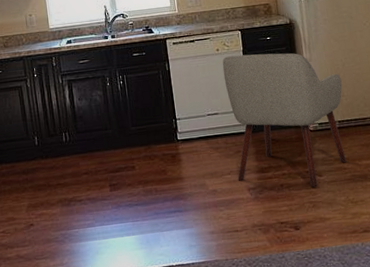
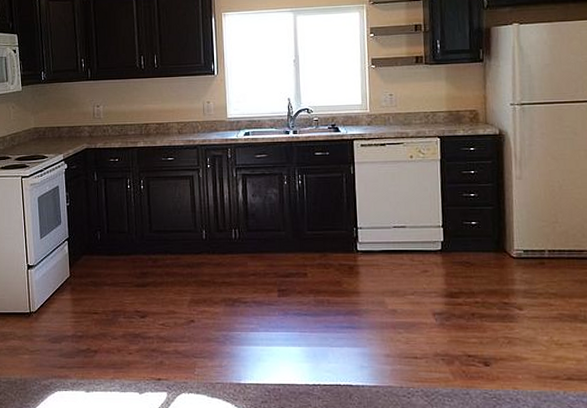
chair: present [222,53,347,187] -> none [415,164,557,321]

